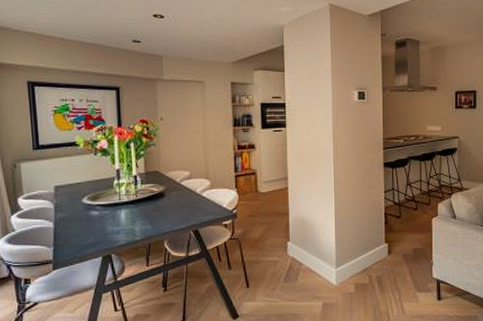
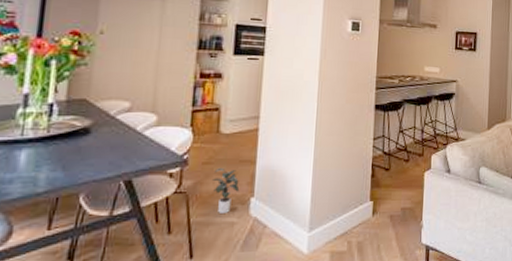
potted plant: none [256,219,278,254] -> present [211,167,240,213]

